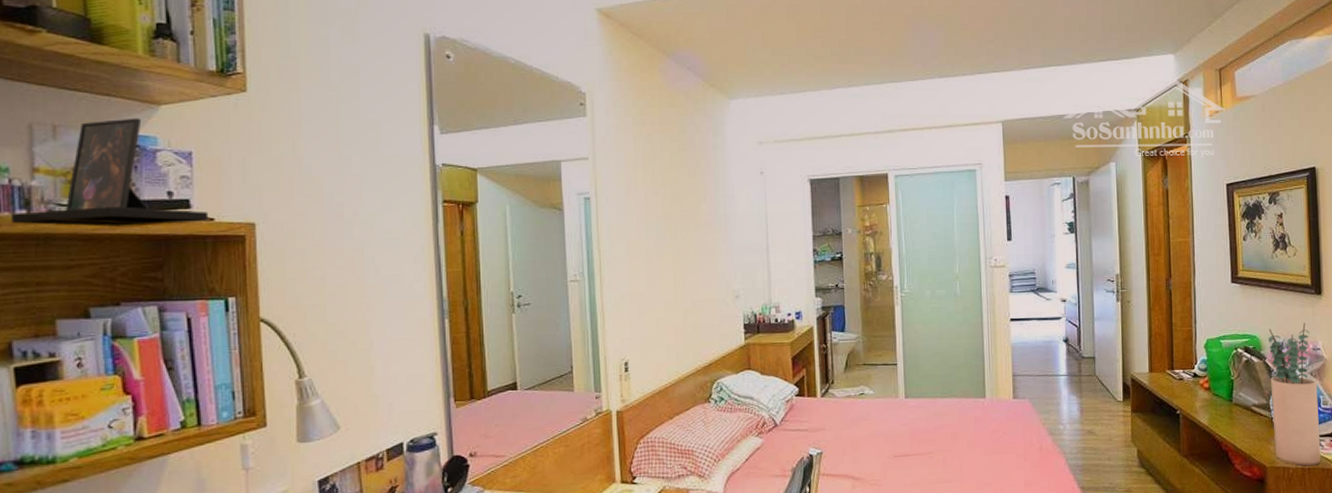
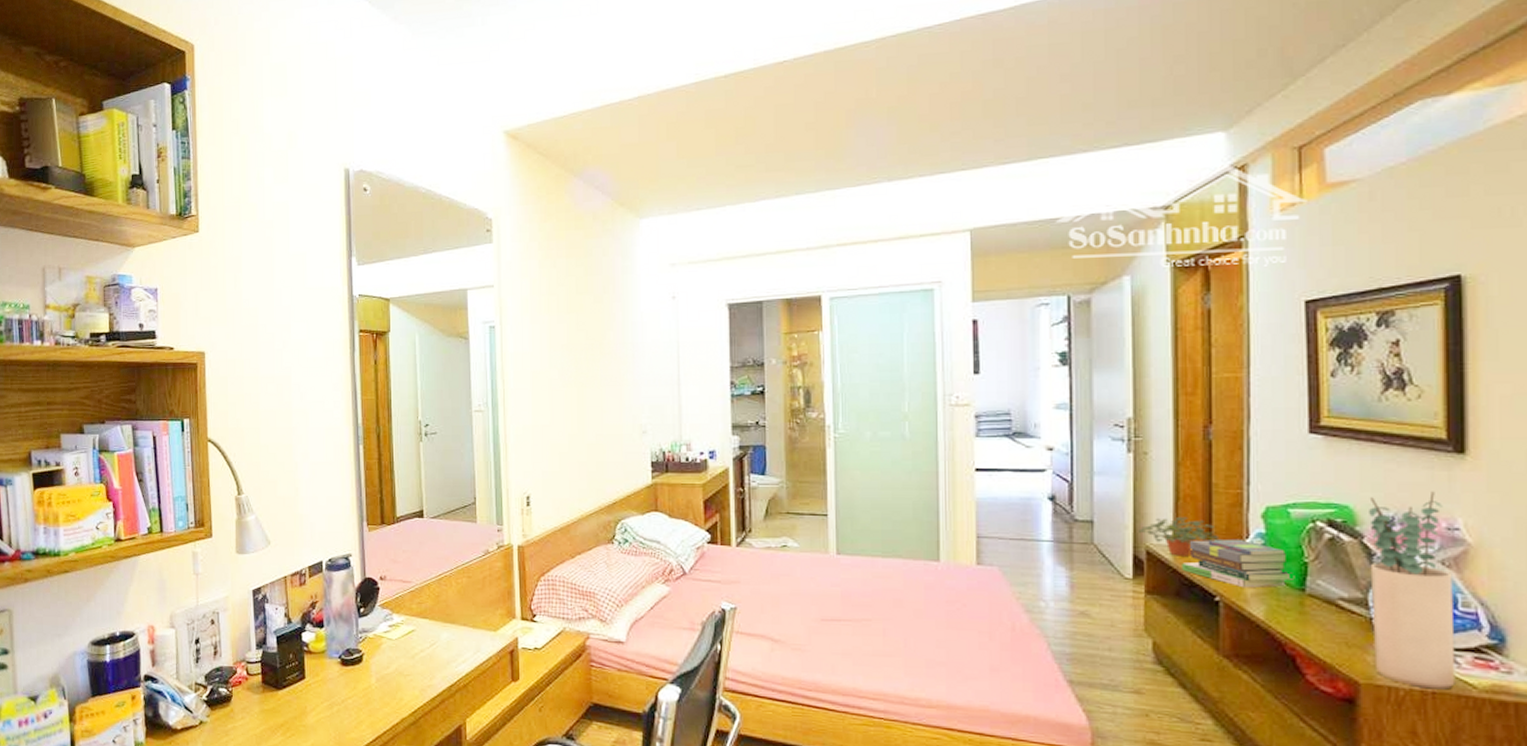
photo frame: present [11,118,209,227] -> none [31,259,170,355]
potted plant: none [1126,350,1180,381] -> present [1139,516,1222,556]
books: none [1155,365,1226,403] -> present [1182,538,1295,588]

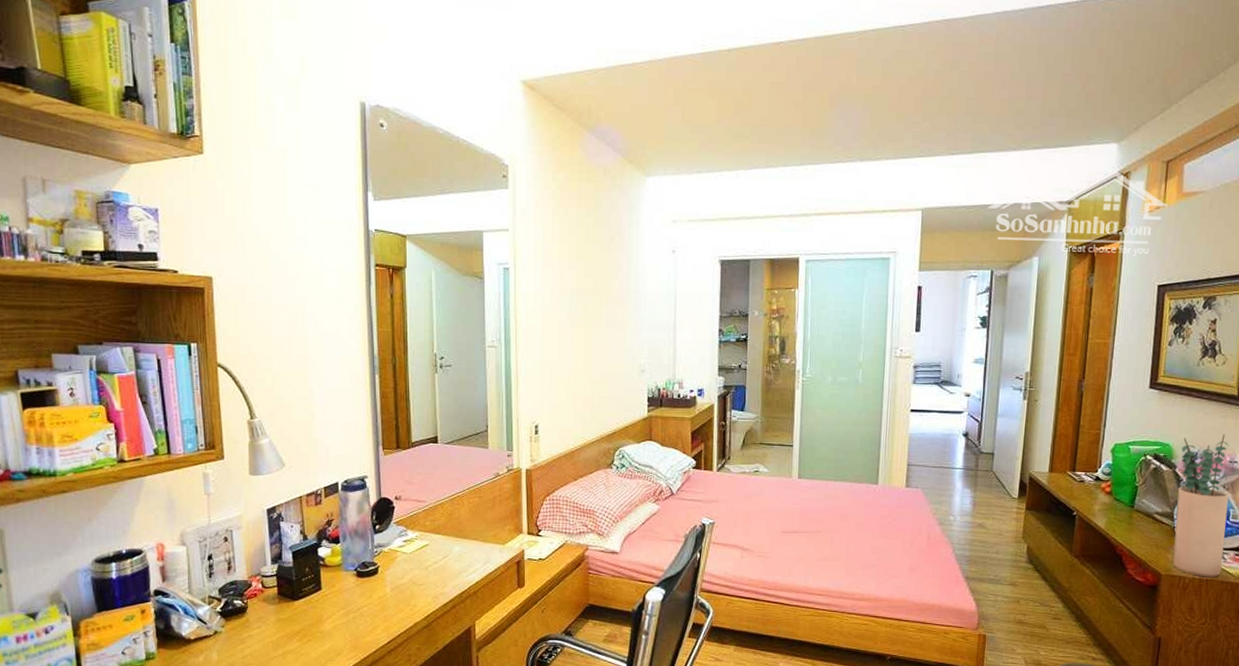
potted plant: present [1139,516,1222,556] -> none [1025,450,1082,481]
books: present [1182,538,1295,588] -> none [1053,468,1128,506]

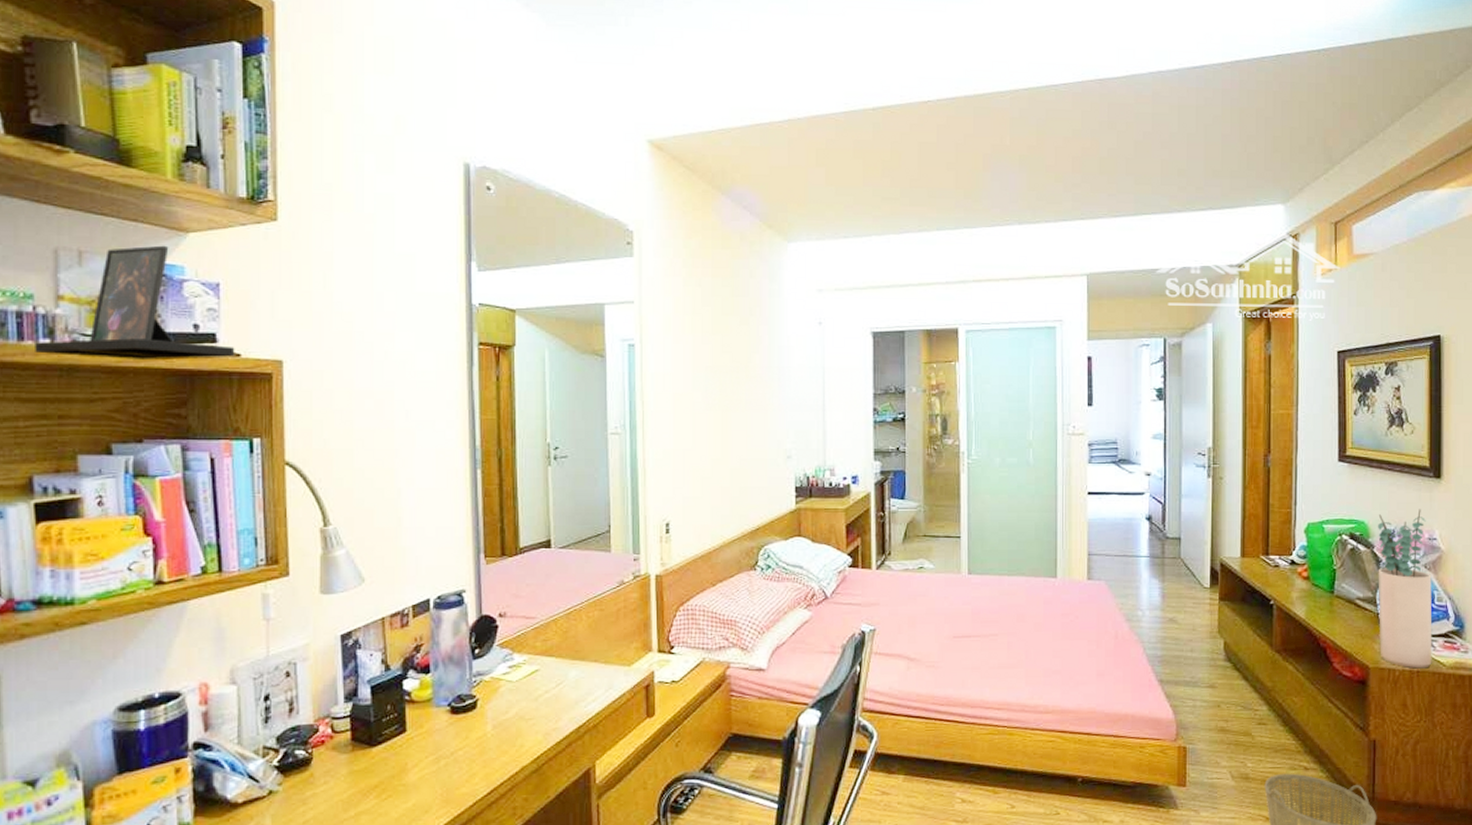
photo frame: none [12,175,173,275] -> present [35,245,235,360]

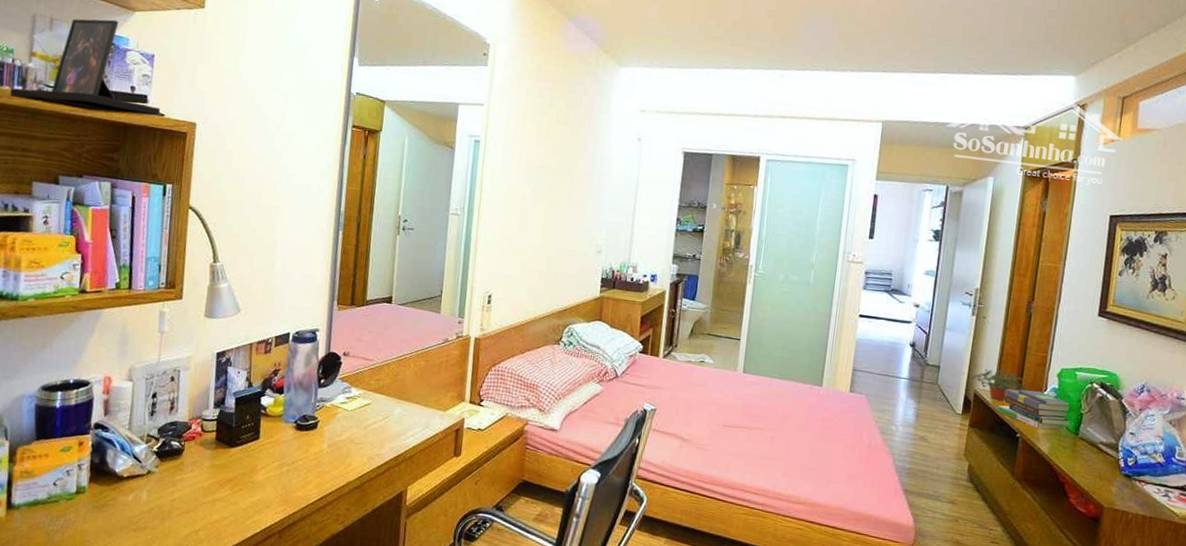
potted plant: none [1215,532,1276,567] -> present [971,368,1028,401]
books: none [1247,551,1327,593] -> present [997,389,1073,430]
vase: present [1377,509,1432,669] -> none [1115,369,1177,516]

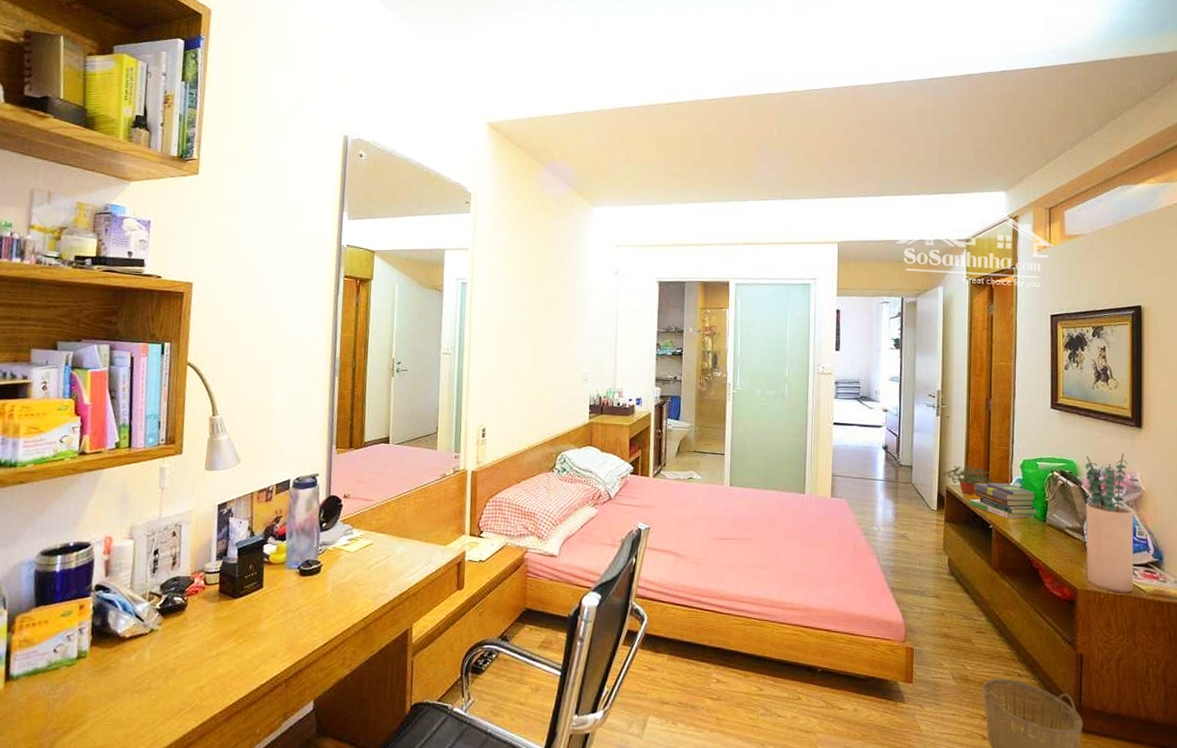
photo frame: present [10,18,161,116] -> none [8,190,158,279]
vase: none [1115,369,1177,516] -> present [1084,453,1134,594]

